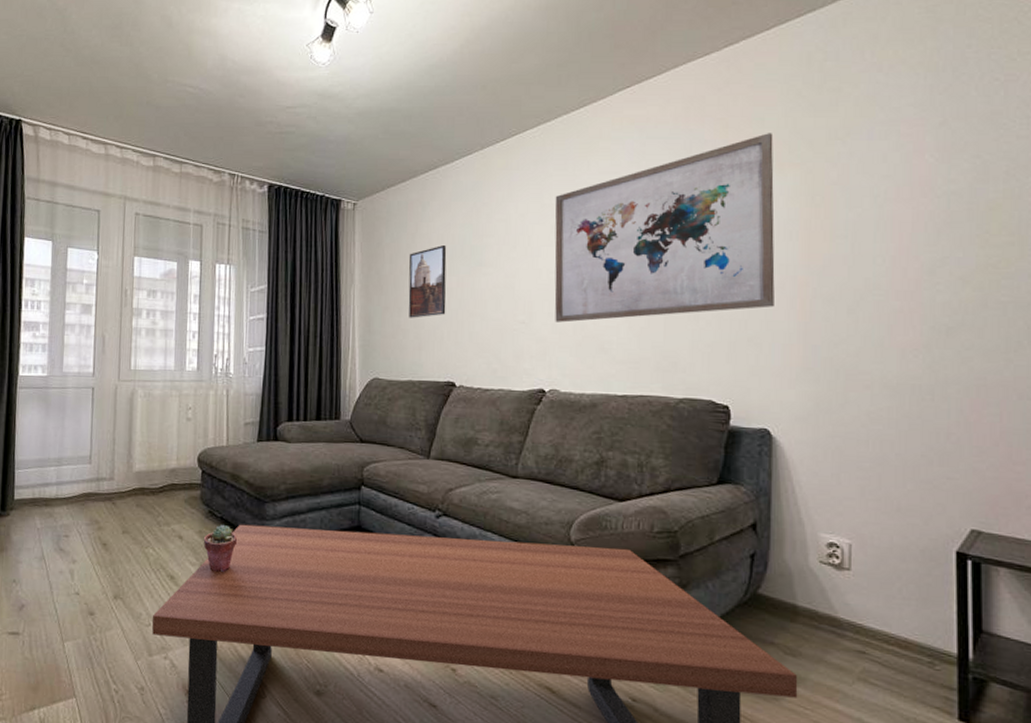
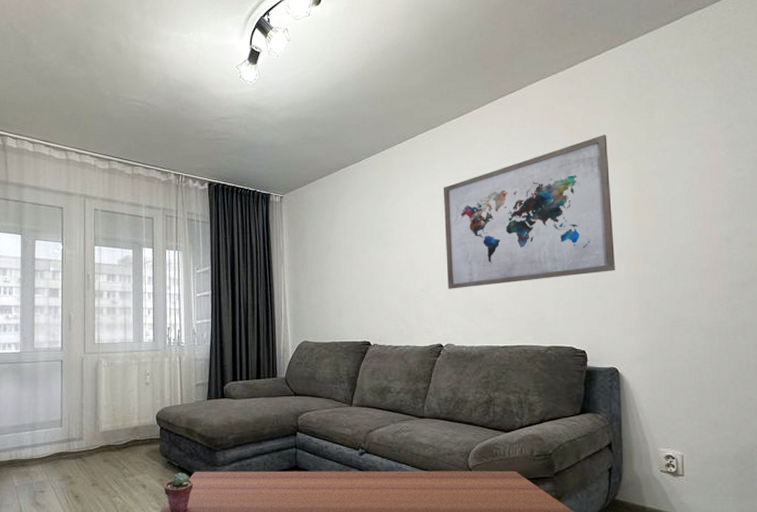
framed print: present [408,245,447,318] -> none [328,230,360,290]

